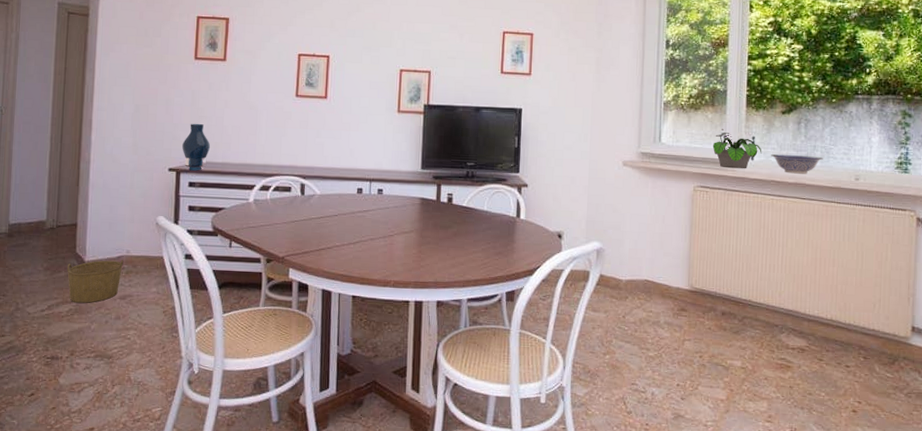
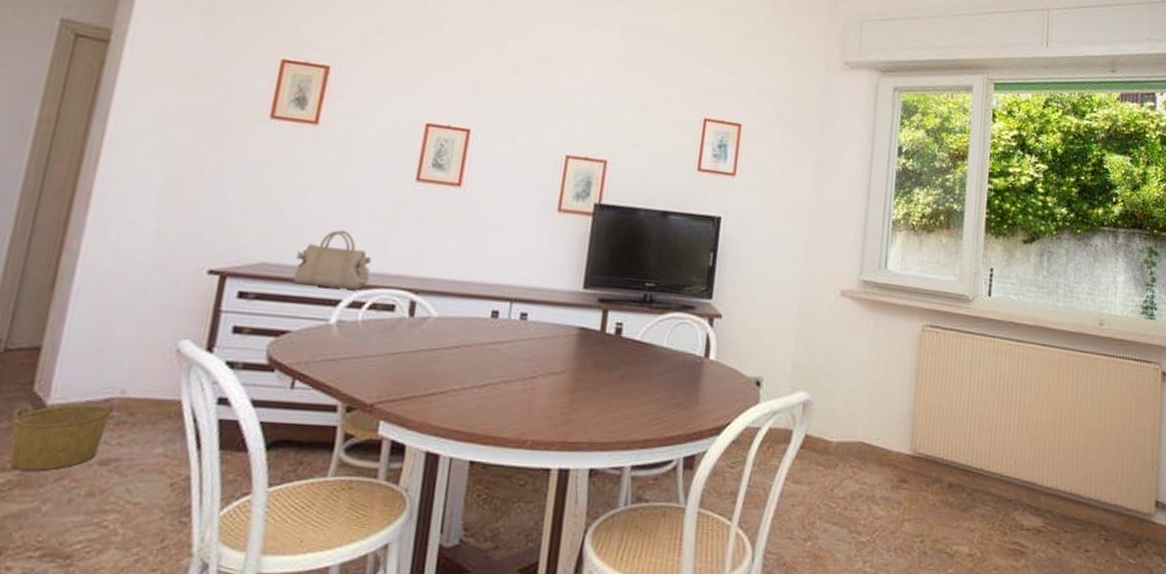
vase: present [181,123,211,171] -> none [233,207,280,276]
shoulder bag: none [222,136,272,177] -> present [293,230,372,290]
potted flower: present [712,128,762,169] -> none [945,256,1001,307]
decorative bowl: present [771,153,823,174] -> none [1010,290,1066,316]

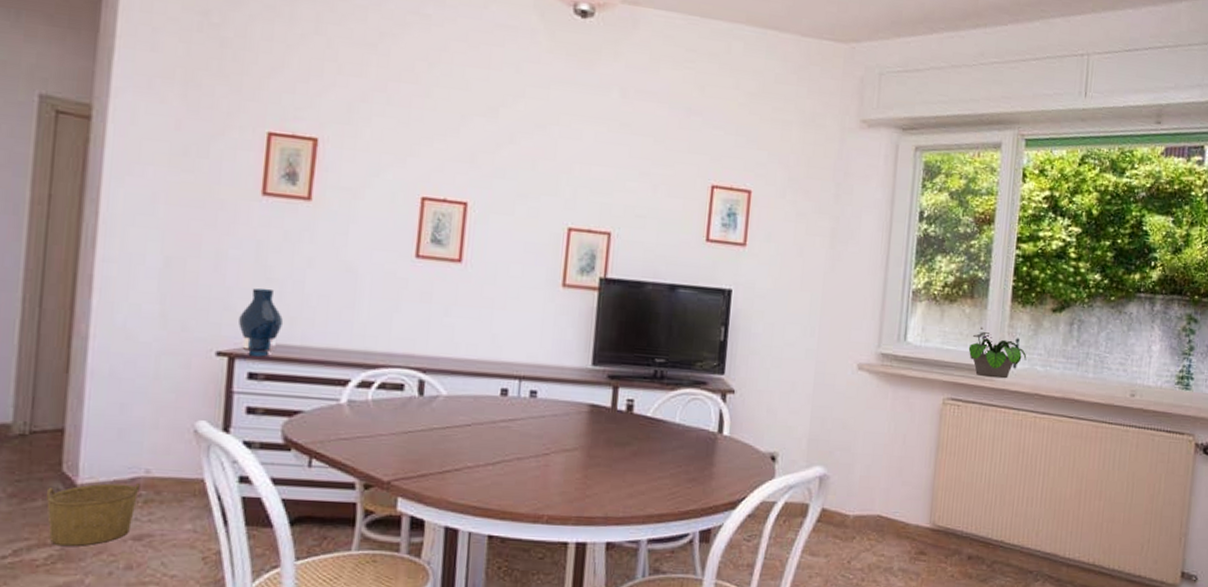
vase: none [233,207,280,276] -> present [237,288,284,357]
shoulder bag: present [293,230,372,290] -> none [300,309,377,369]
potted flower: none [945,256,1001,307] -> present [968,326,1027,379]

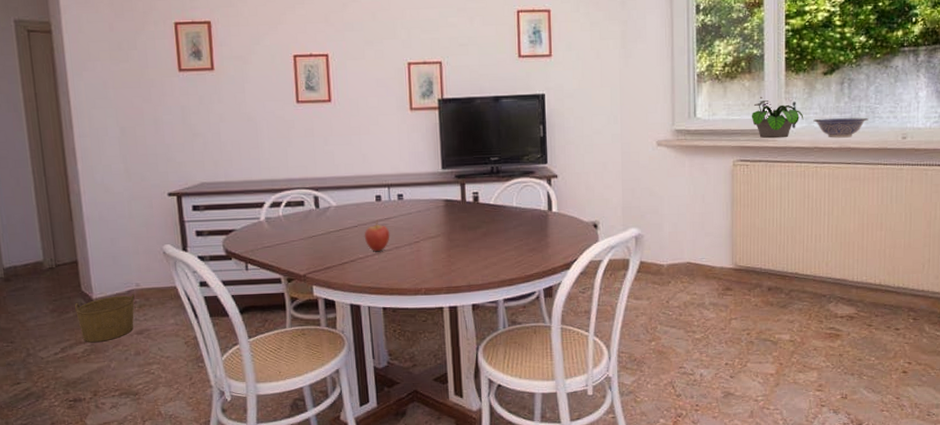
vase: present [237,288,284,357] -> none [178,141,211,193]
fruit: none [477,419,513,461] -> present [364,219,390,251]
decorative bowl: none [1036,361,1097,388] -> present [813,117,869,138]

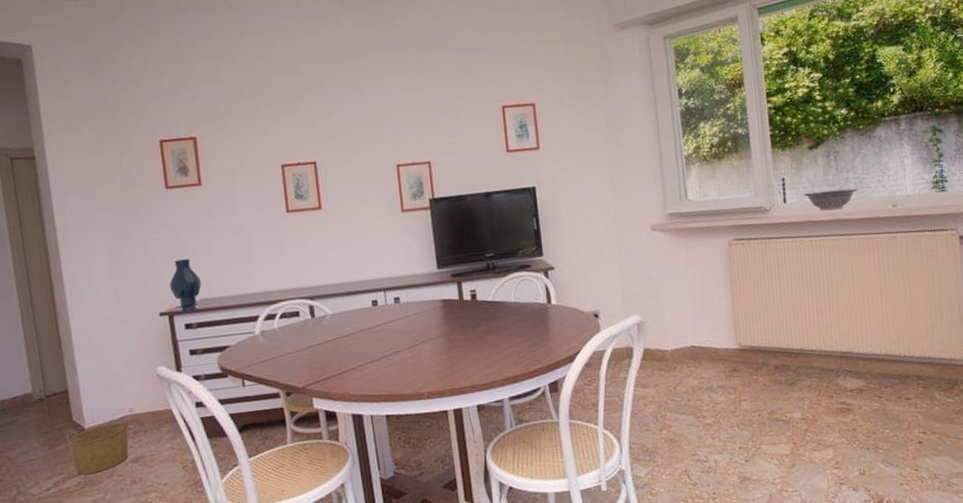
vase: none [178,141,211,193] -> present [169,258,202,312]
fruit: present [364,219,390,251] -> none [362,325,389,358]
potted flower: present [751,96,804,139] -> none [742,174,794,216]

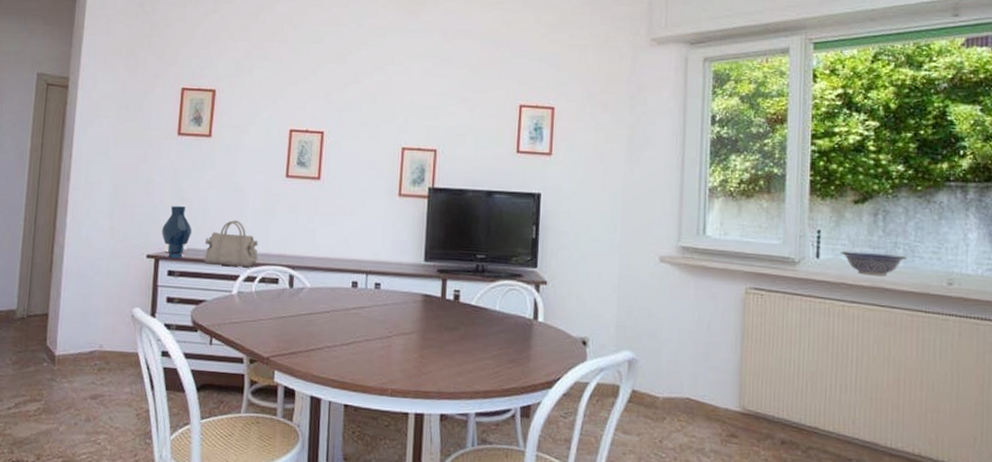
basket: present [66,420,129,475] -> none [36,355,96,403]
shoulder bag: none [217,263,275,311] -> present [204,220,258,267]

